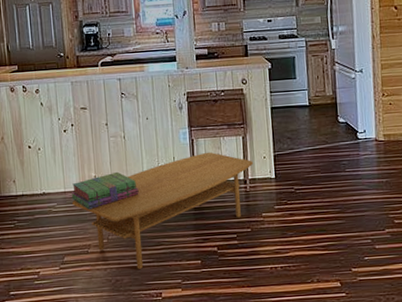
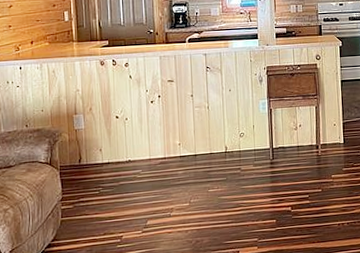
stack of books: present [71,171,139,209] -> none [155,139,221,175]
coffee table: present [72,152,254,269] -> none [157,120,325,230]

